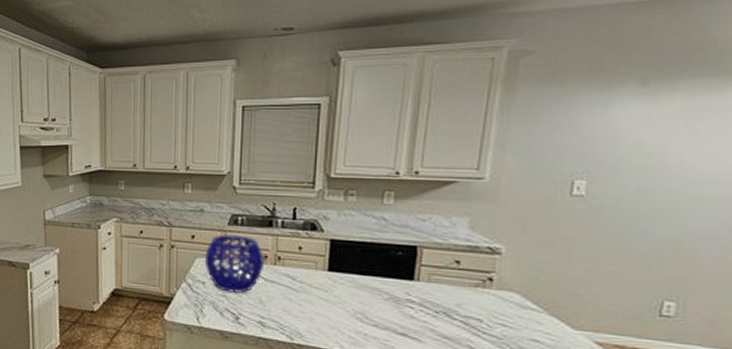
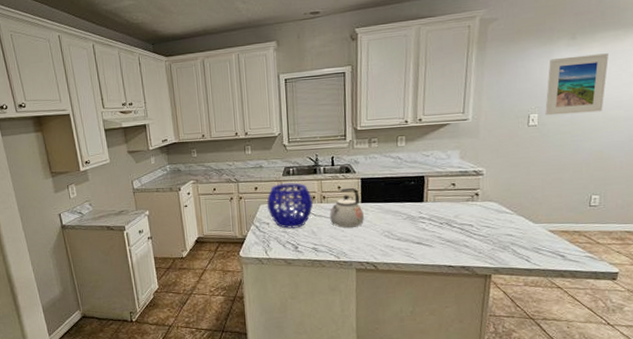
kettle: none [285,250,330,303] -> present [330,187,364,229]
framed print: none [597,108,697,187] -> present [545,53,609,116]

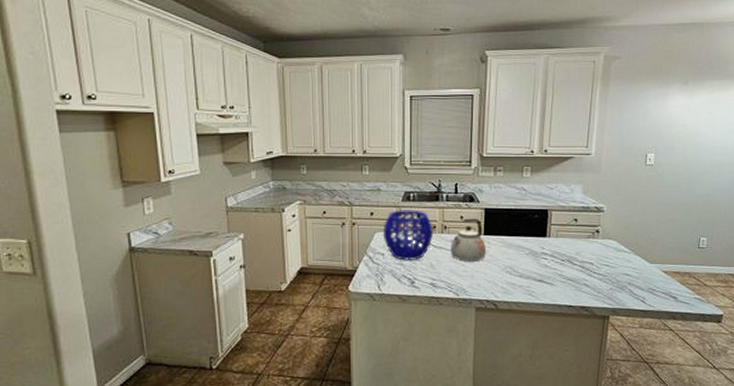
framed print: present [545,53,609,116] -> none [661,101,715,156]

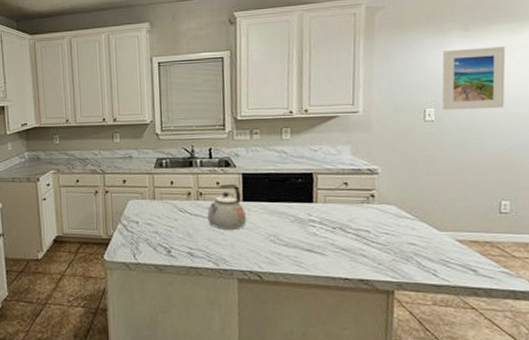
decorative bowl: present [382,210,433,261] -> none [136,176,188,229]
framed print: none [661,101,715,156] -> present [442,46,506,111]

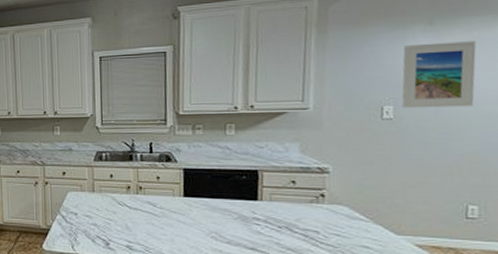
kettle: present [207,183,246,231] -> none [147,178,187,226]

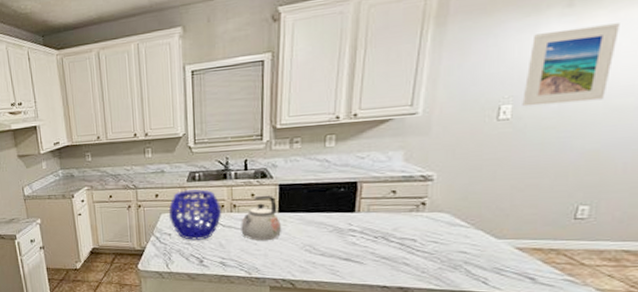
decorative bowl: none [75,169,127,221] -> present [168,189,221,240]
kettle: none [147,178,187,226] -> present [241,195,281,241]

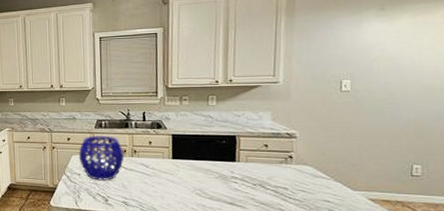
kettle: present [241,195,281,241] -> none [140,143,175,184]
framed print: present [522,23,620,107] -> none [357,24,420,82]

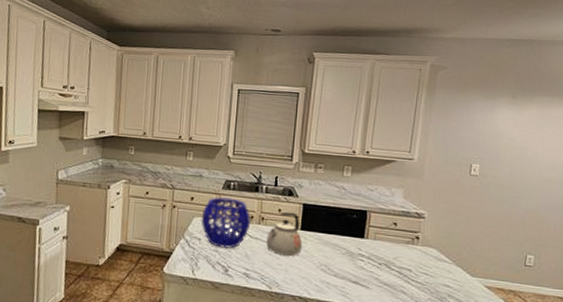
kettle: none [140,143,175,184] -> present [266,212,302,257]

